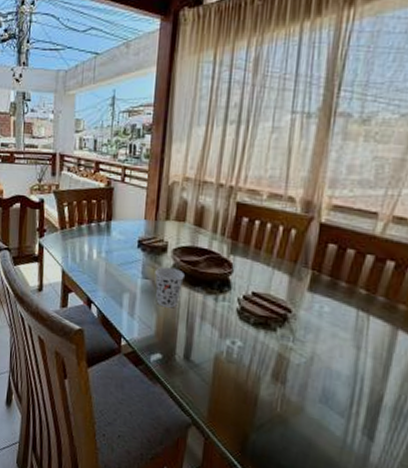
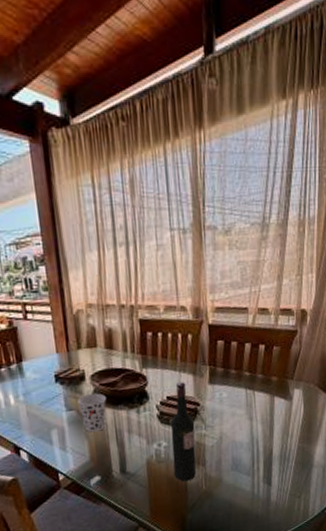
wine bottle: none [244,279,281,396] -> present [170,382,196,482]

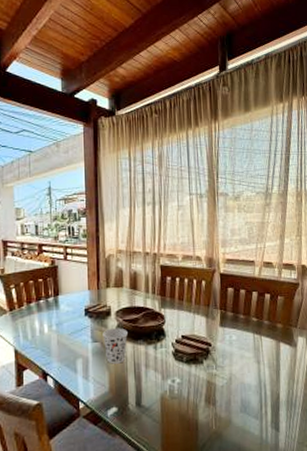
wine bottle: present [170,382,196,482] -> none [184,323,207,420]

